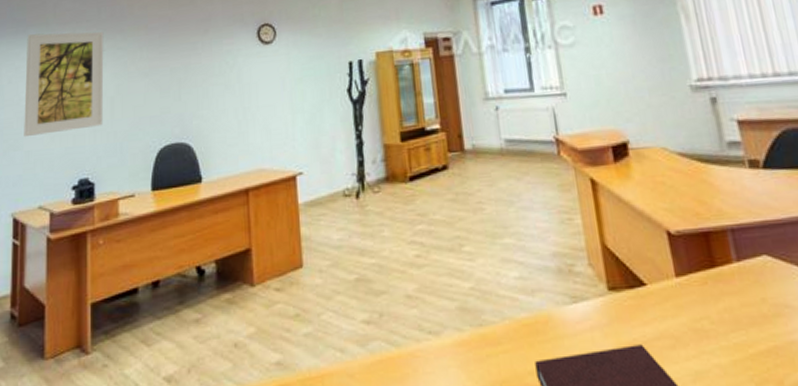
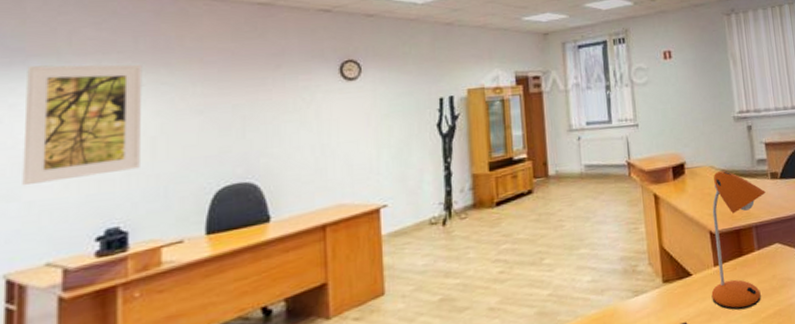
desk lamp: none [667,154,746,339] -> present [711,171,766,310]

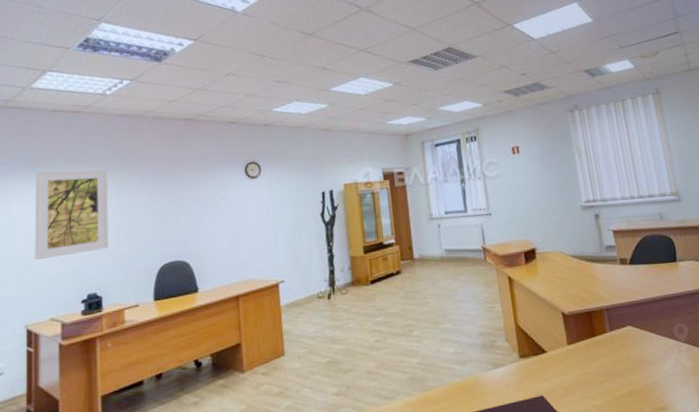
desk lamp: present [711,171,766,310] -> none [563,256,616,387]

